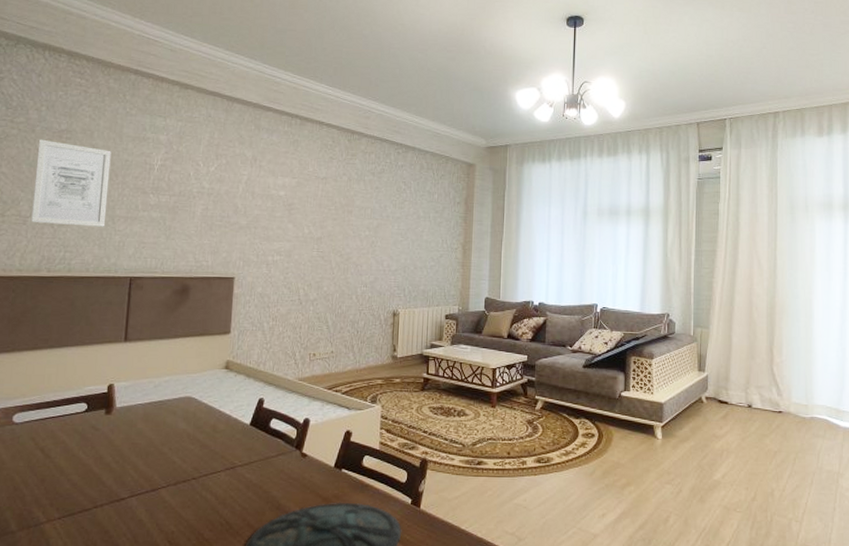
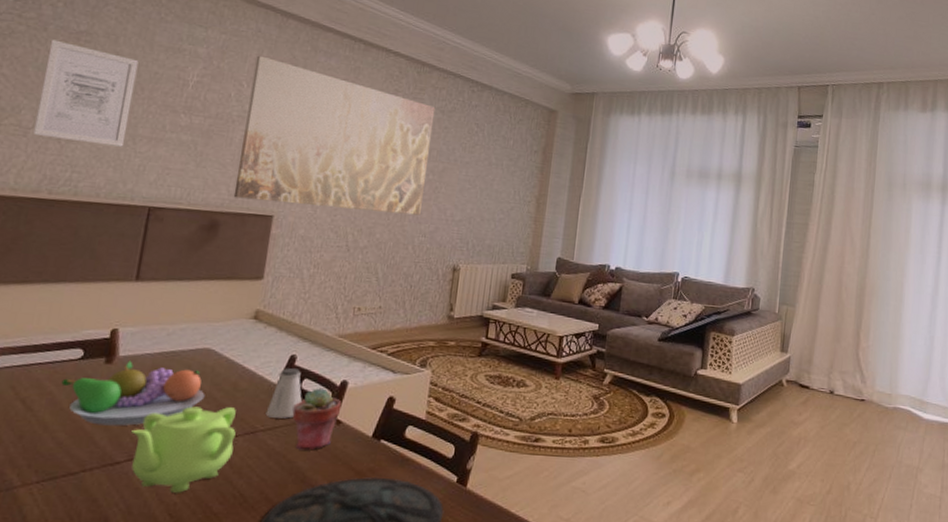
fruit bowl: none [71,411,190,468] -> present [61,360,205,426]
teapot: none [132,447,218,523] -> present [131,406,236,493]
wall art: none [199,137,367,268] -> present [233,55,436,216]
saltshaker: none [242,410,271,454] -> present [265,368,302,419]
potted succulent: none [264,426,306,481] -> present [292,388,342,451]

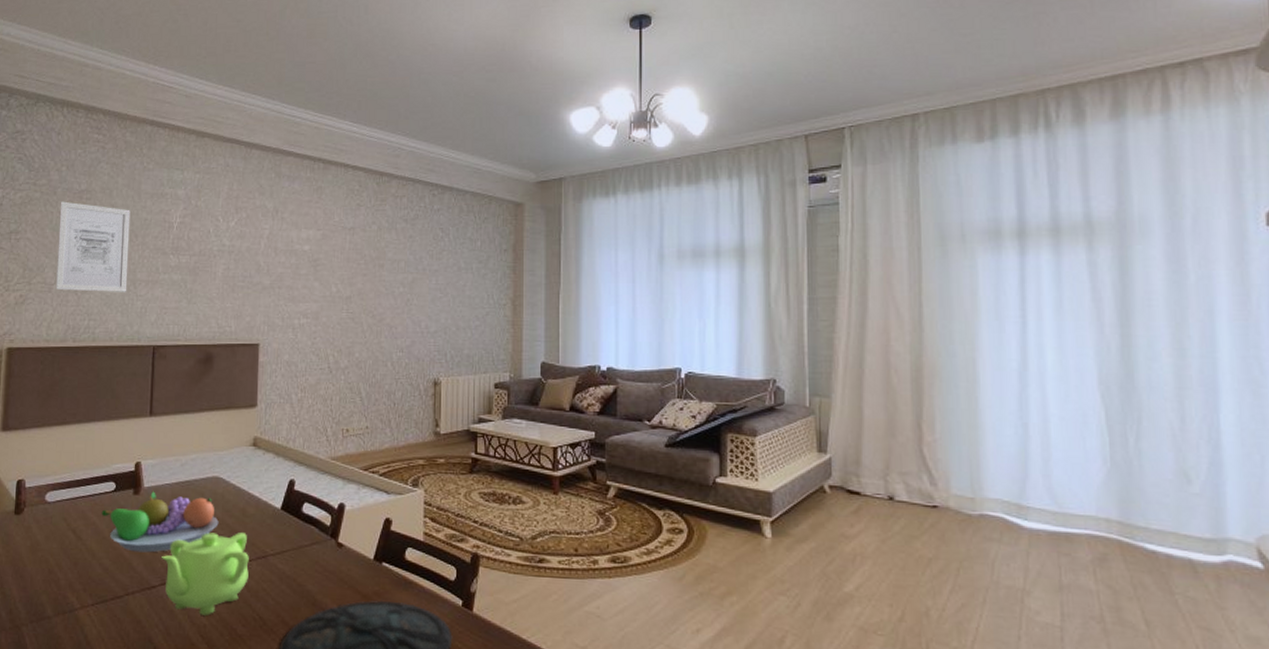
wall art: present [233,55,436,216] -> none [222,189,398,331]
saltshaker: present [265,368,302,419] -> none [273,493,304,543]
potted succulent: present [292,388,342,451] -> none [297,511,342,574]

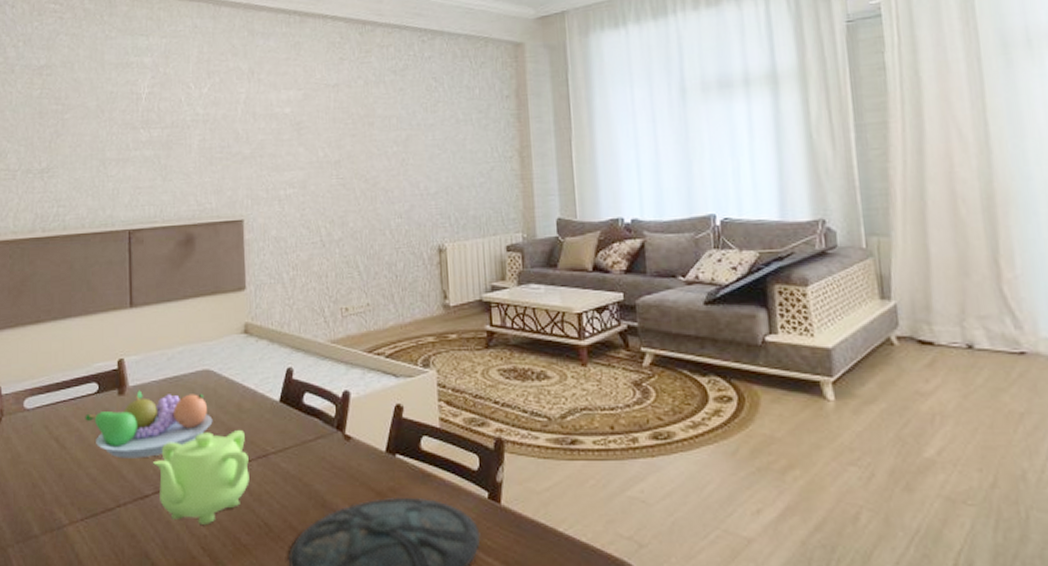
wall art: present [56,201,130,292] -> none [19,79,97,177]

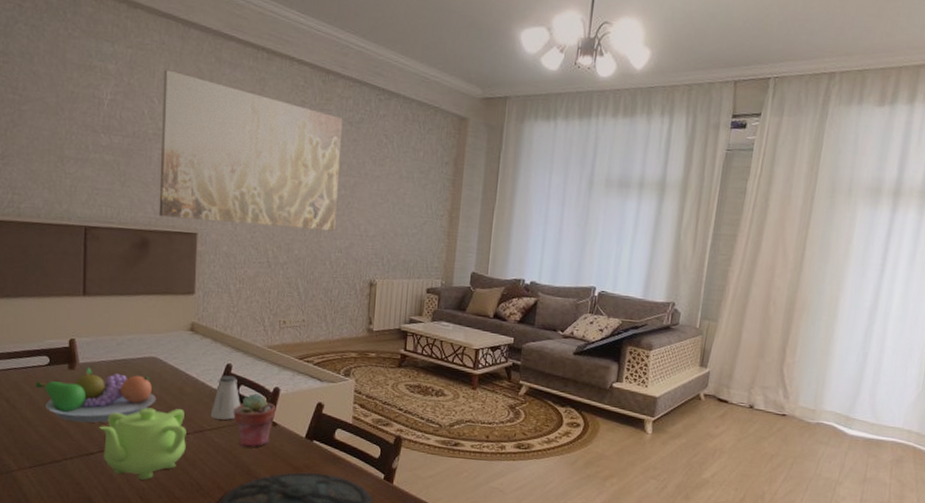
wall art: none [198,52,392,207] -> present [159,69,343,231]
saltshaker: none [273,383,306,438] -> present [210,375,240,420]
potted succulent: none [299,401,348,472] -> present [233,393,276,448]

